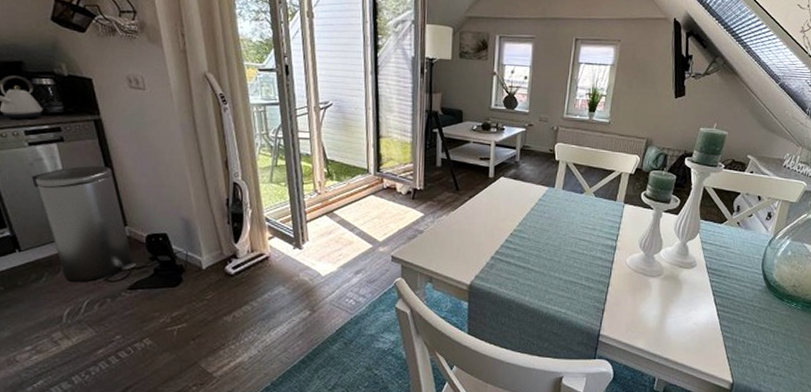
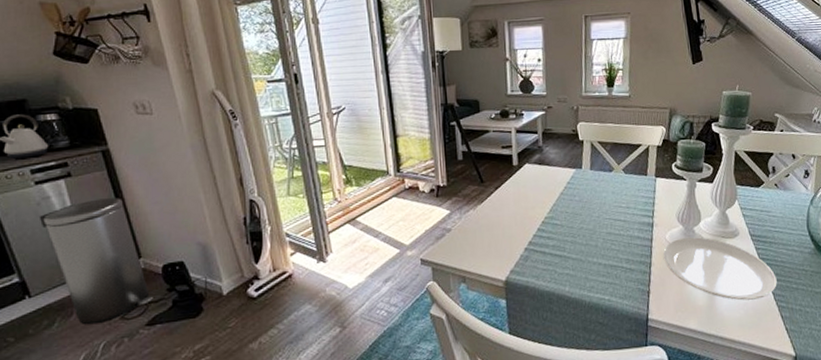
plate: none [621,264,726,328] -> present [662,237,777,301]

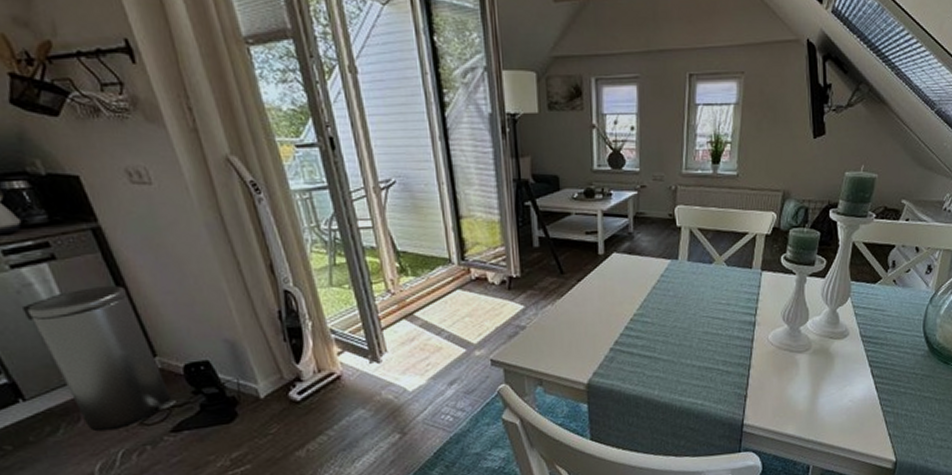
plate: present [662,237,777,301] -> none [763,337,885,405]

